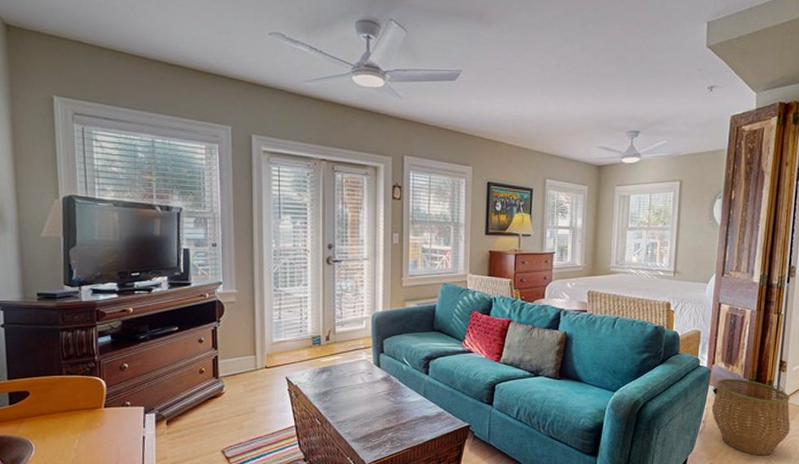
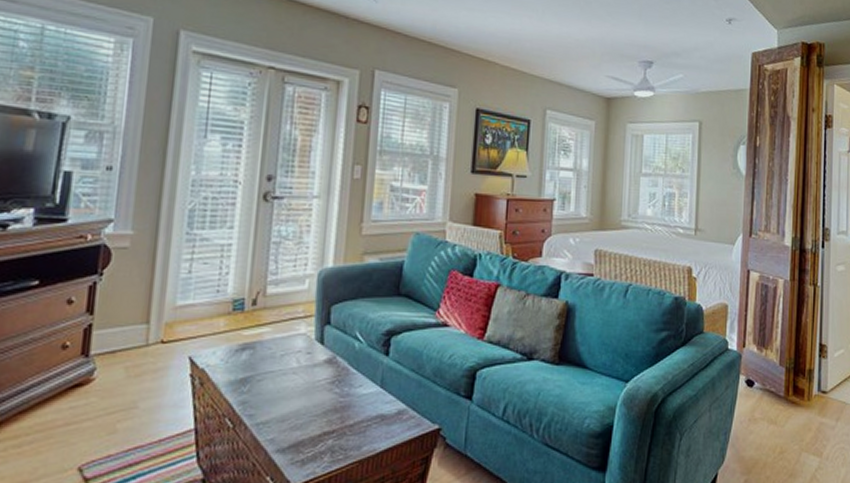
basket: present [711,378,791,456] -> none [744,366,837,469]

